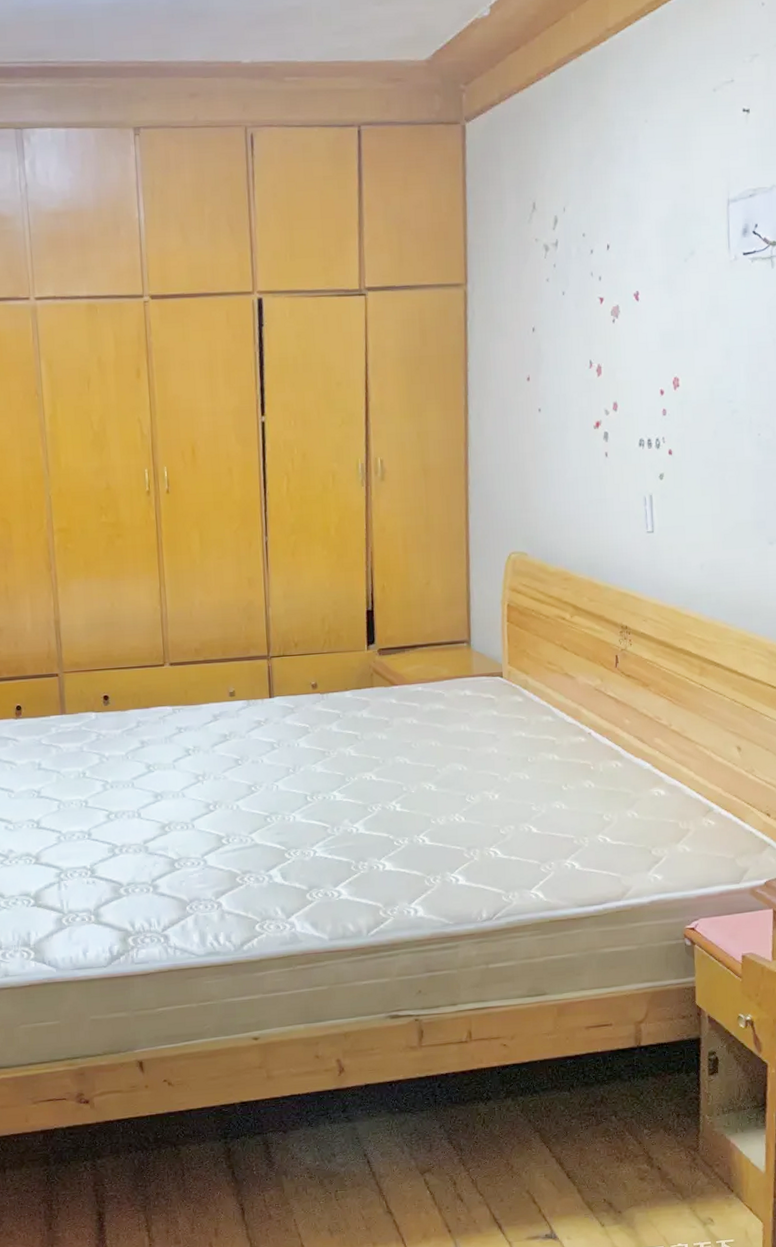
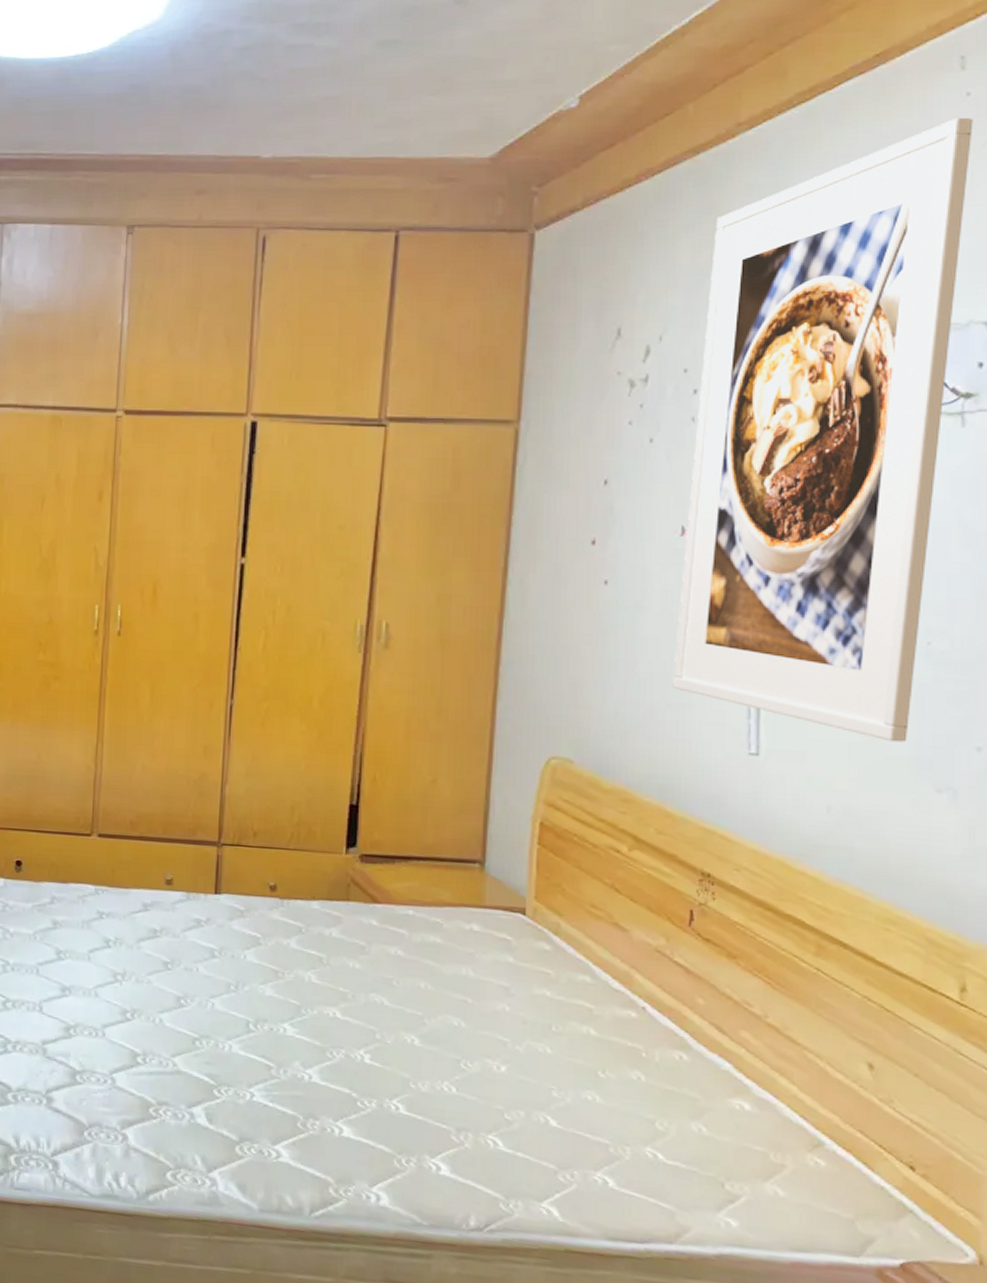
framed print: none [591,23,768,511] -> present [673,117,973,742]

